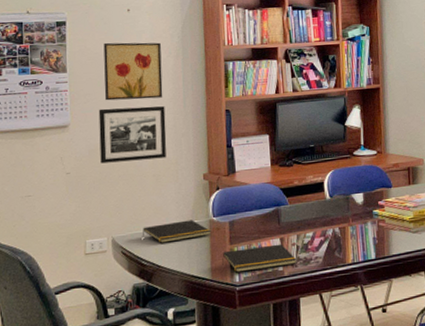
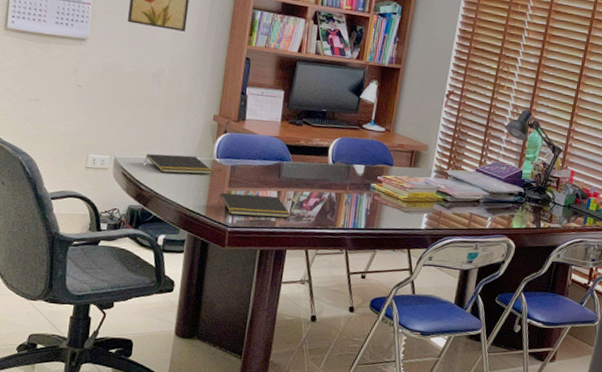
picture frame: present [98,106,167,164] -> none [114,29,186,92]

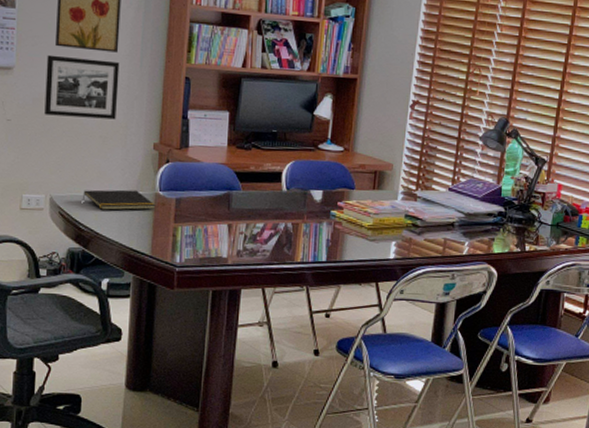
picture frame: none [114,29,186,92] -> present [44,54,120,120]
notepad: present [218,192,290,218] -> none [164,228,243,254]

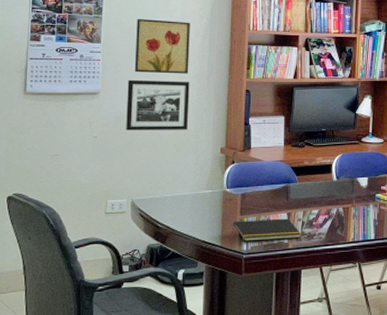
notepad: present [82,189,156,211] -> none [159,189,224,209]
notepad: none [164,228,243,254] -> present [232,218,302,242]

